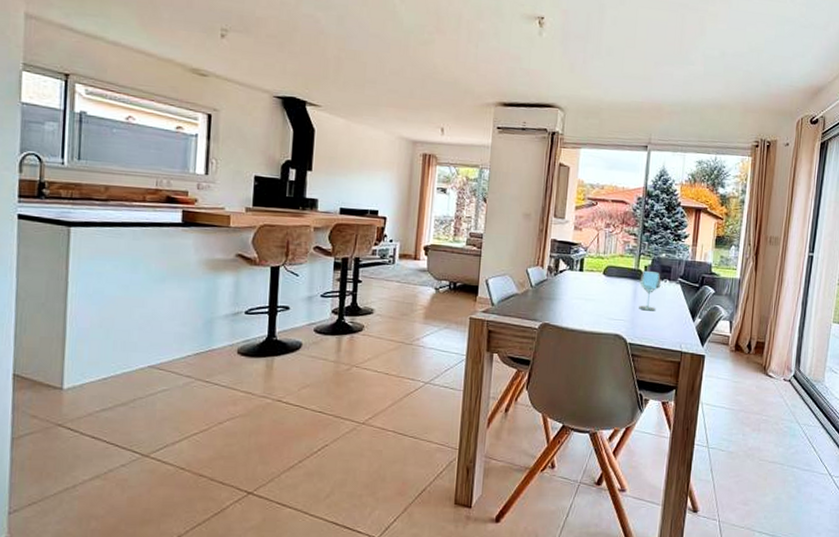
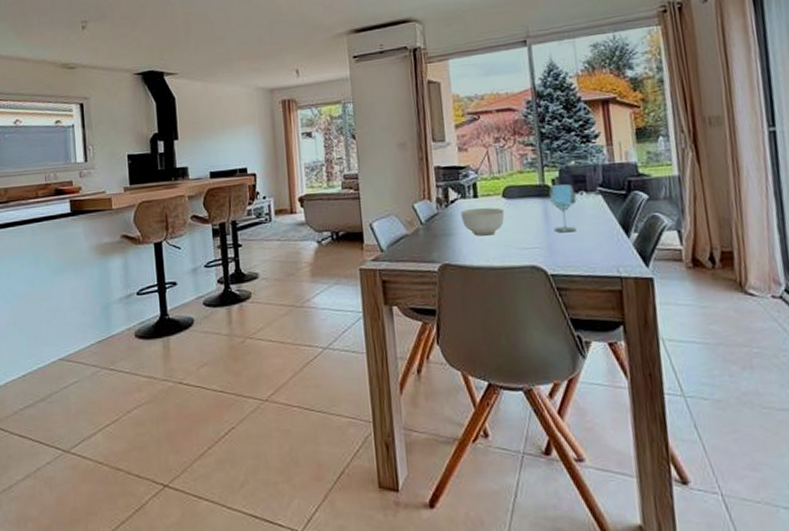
bowl: none [565,280,603,305] -> present [460,207,505,236]

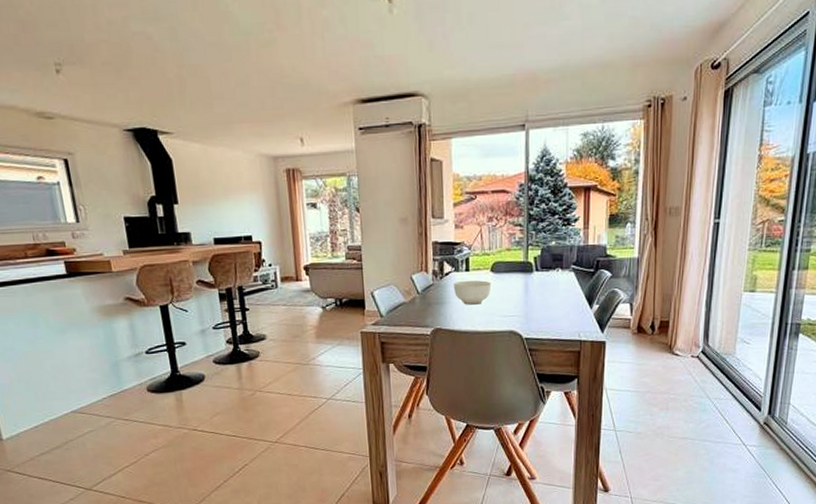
wine glass: present [548,183,578,233] -> none [530,261,554,304]

